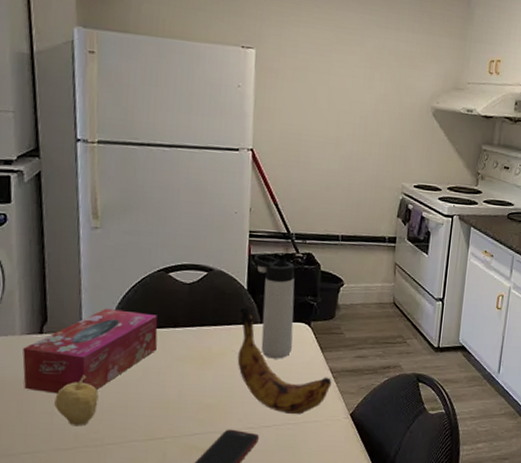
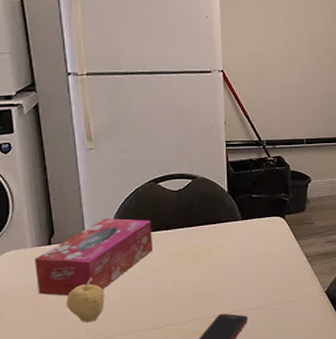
banana: present [237,306,332,415] -> none [221,206,307,296]
thermos bottle: present [254,254,295,359] -> none [232,160,271,250]

